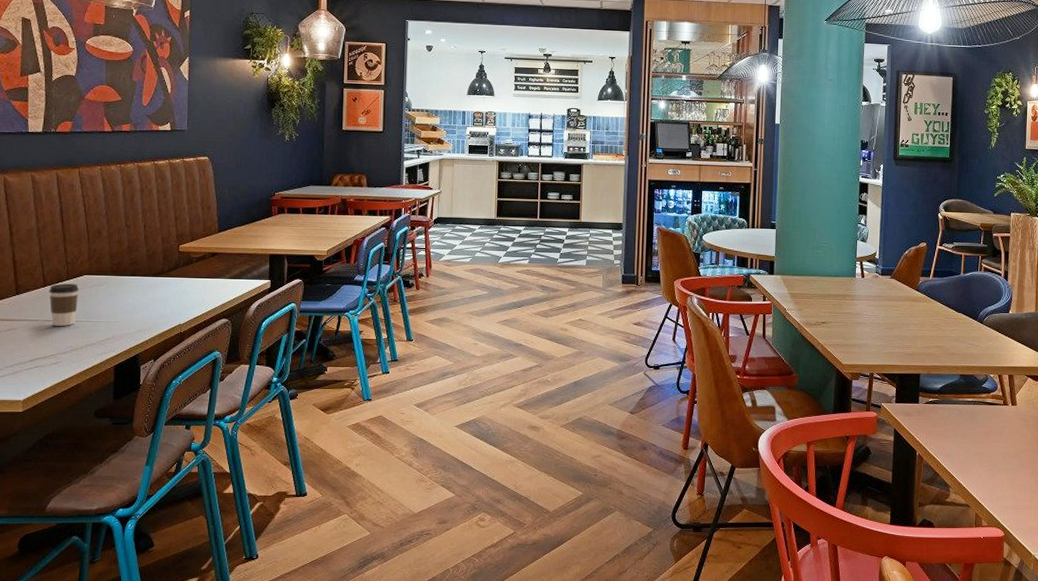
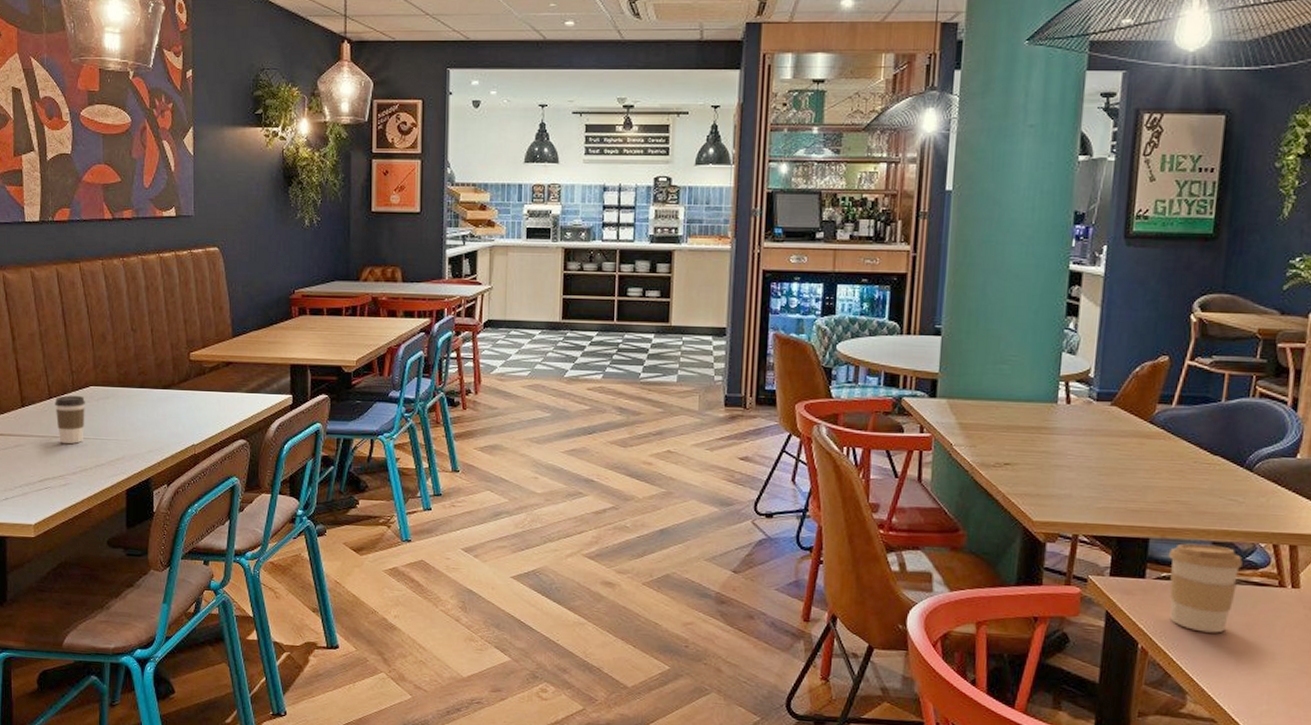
coffee cup: none [932,377,980,441] -> present [1168,543,1243,633]

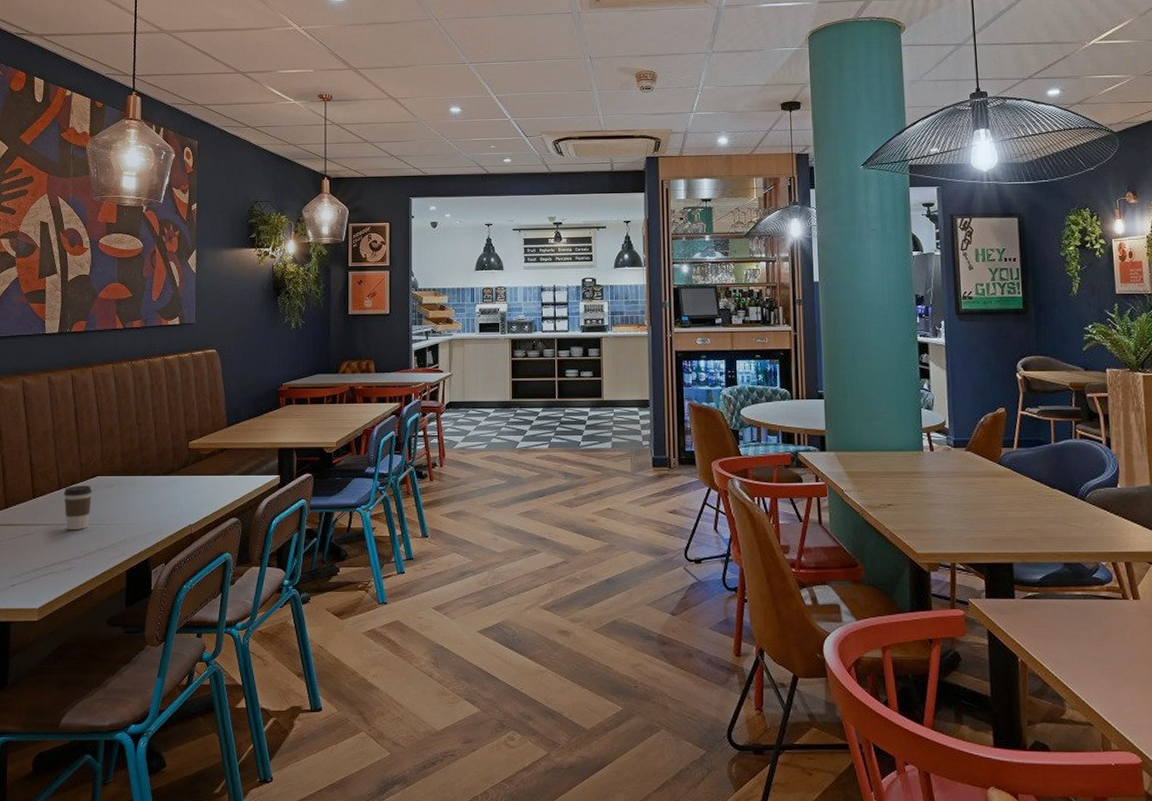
coffee cup: present [1168,543,1243,633] -> none [1030,566,1091,644]

